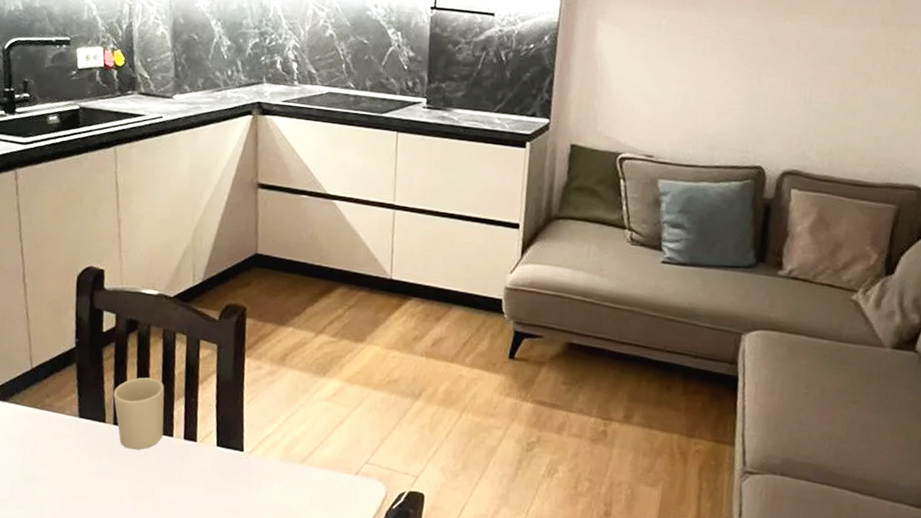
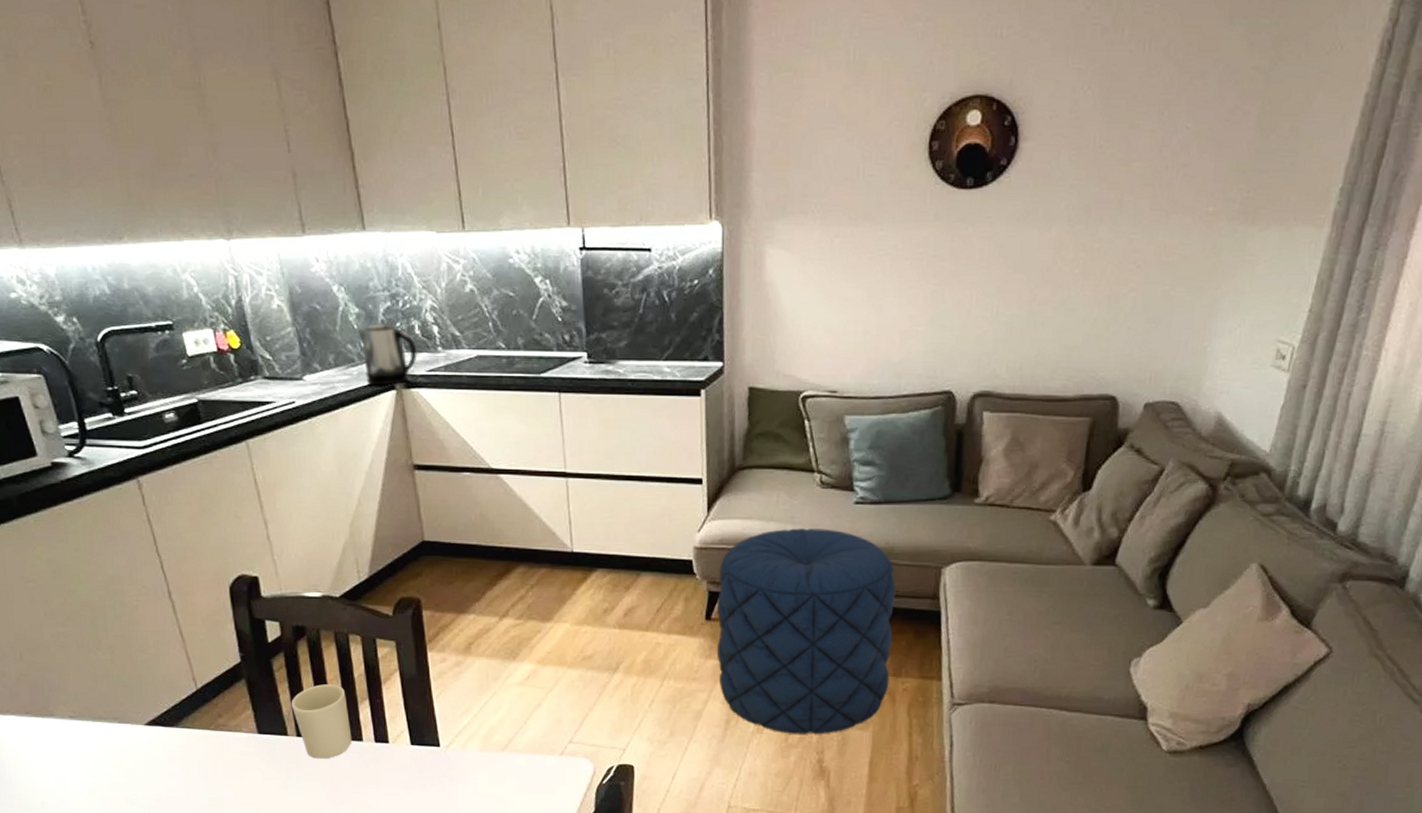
kettle: none [227,56,276,112] -> present [358,324,417,387]
pouf: none [515,279,696,486] -> present [717,528,895,734]

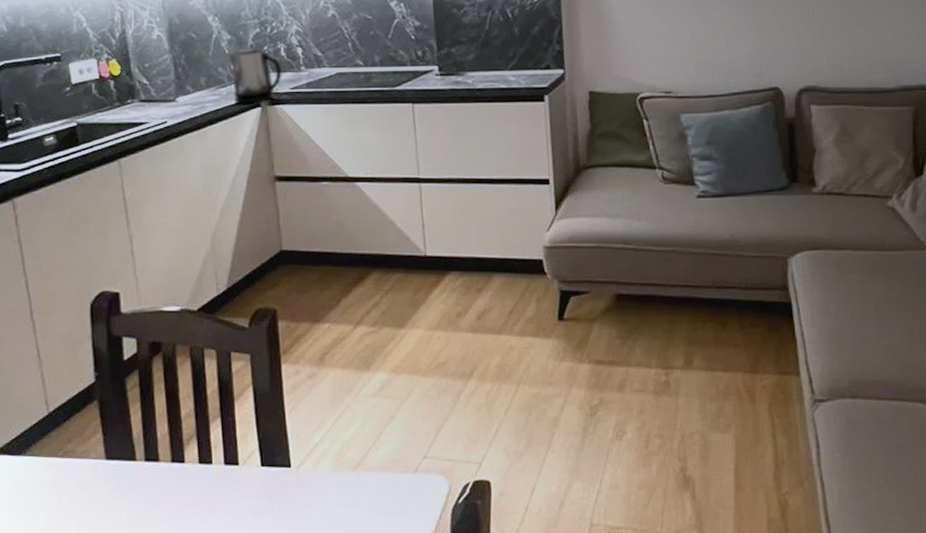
mug: present [291,684,352,759] -> none [141,403,201,486]
pouf: present [717,528,895,734] -> none [569,223,747,440]

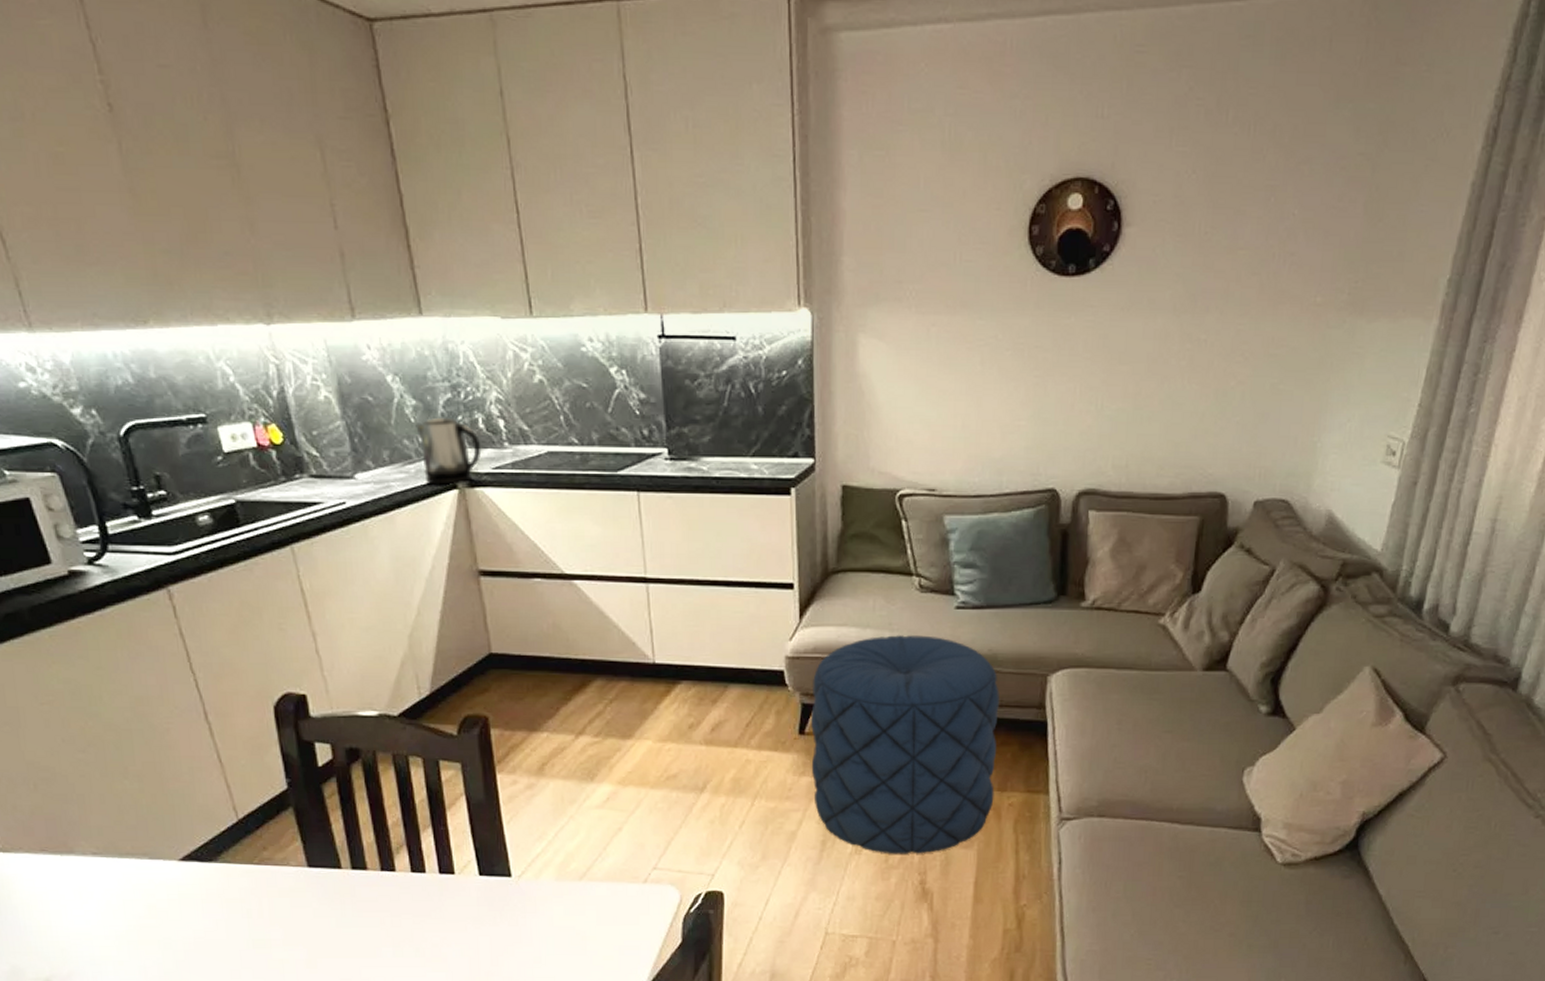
pouf: none [569,223,747,440] -> present [811,635,999,854]

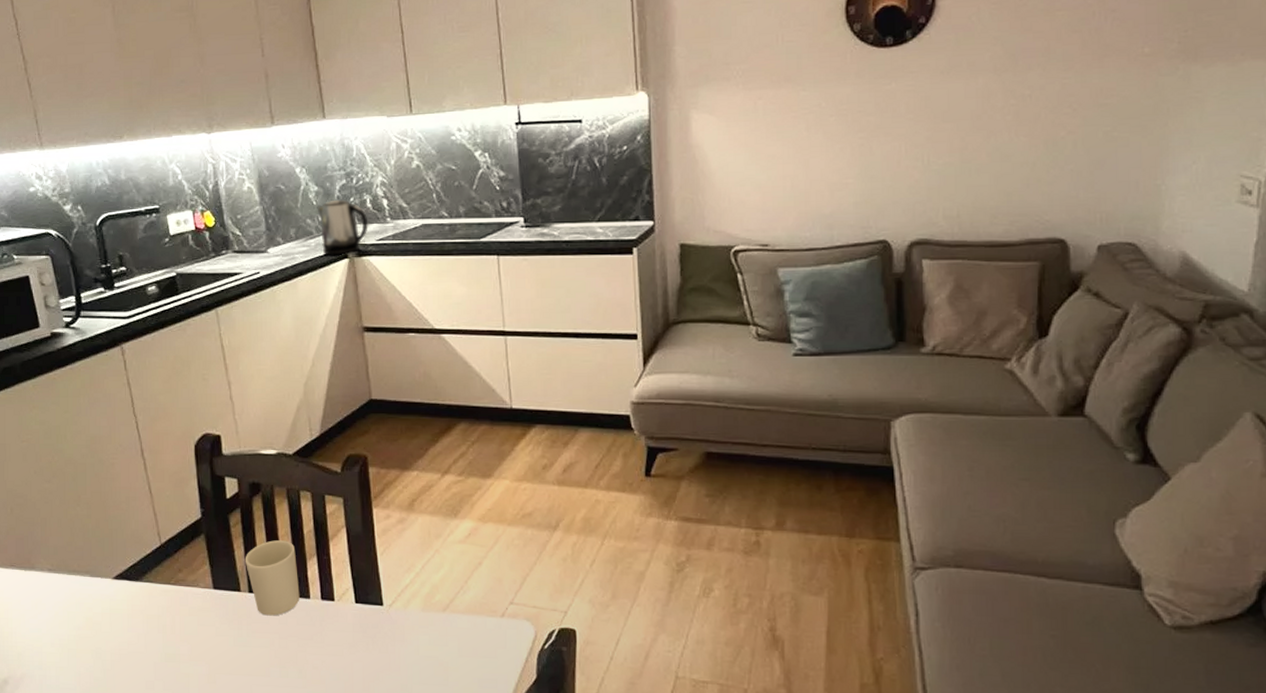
mug: none [344,811,414,893] -> present [245,540,300,616]
pouf: present [811,635,999,854] -> none [656,382,843,599]

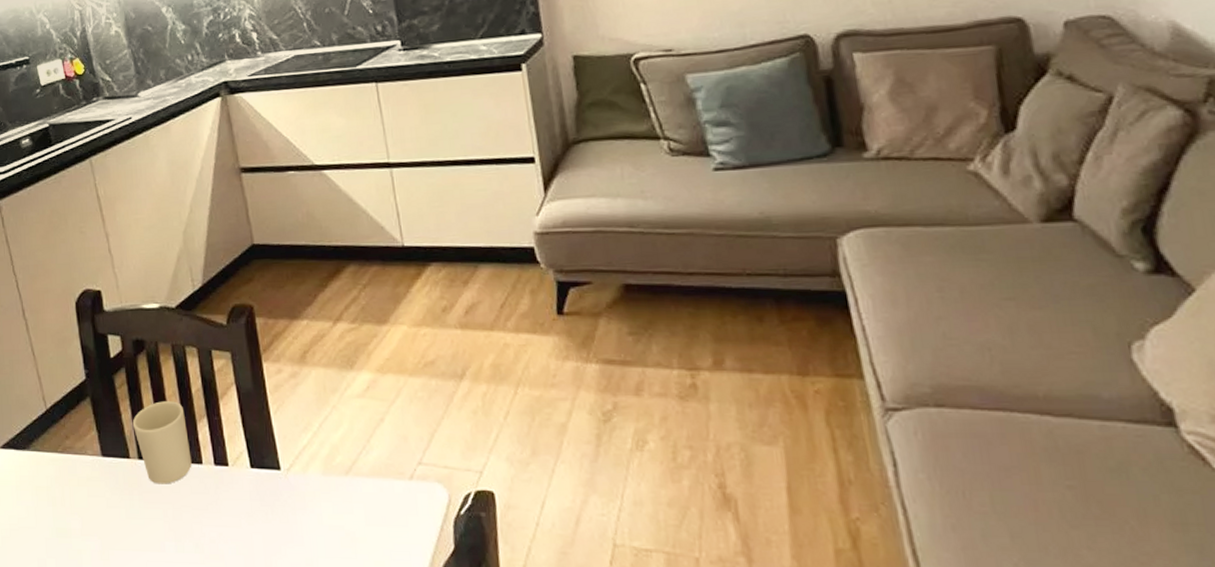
kettle: present [317,199,369,257] -> none [185,36,239,96]

